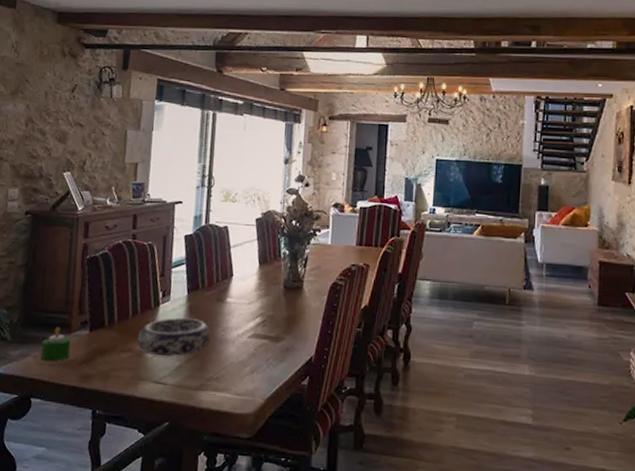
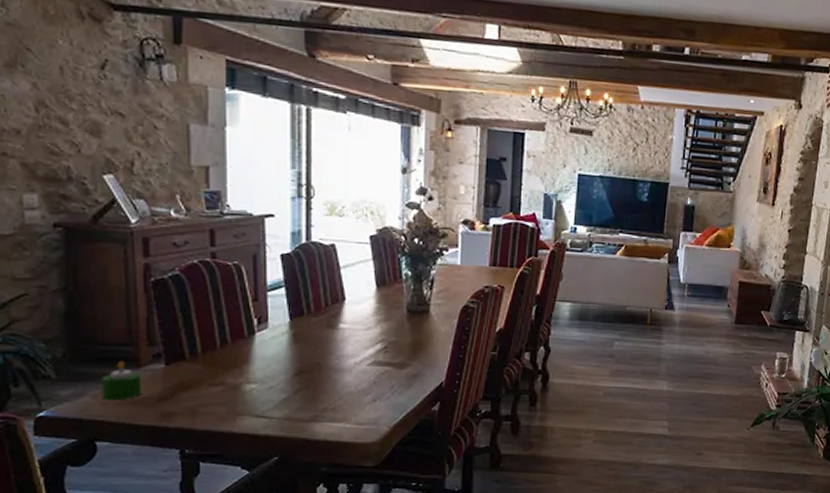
decorative bowl: present [137,318,211,357] -> none [230,347,322,389]

